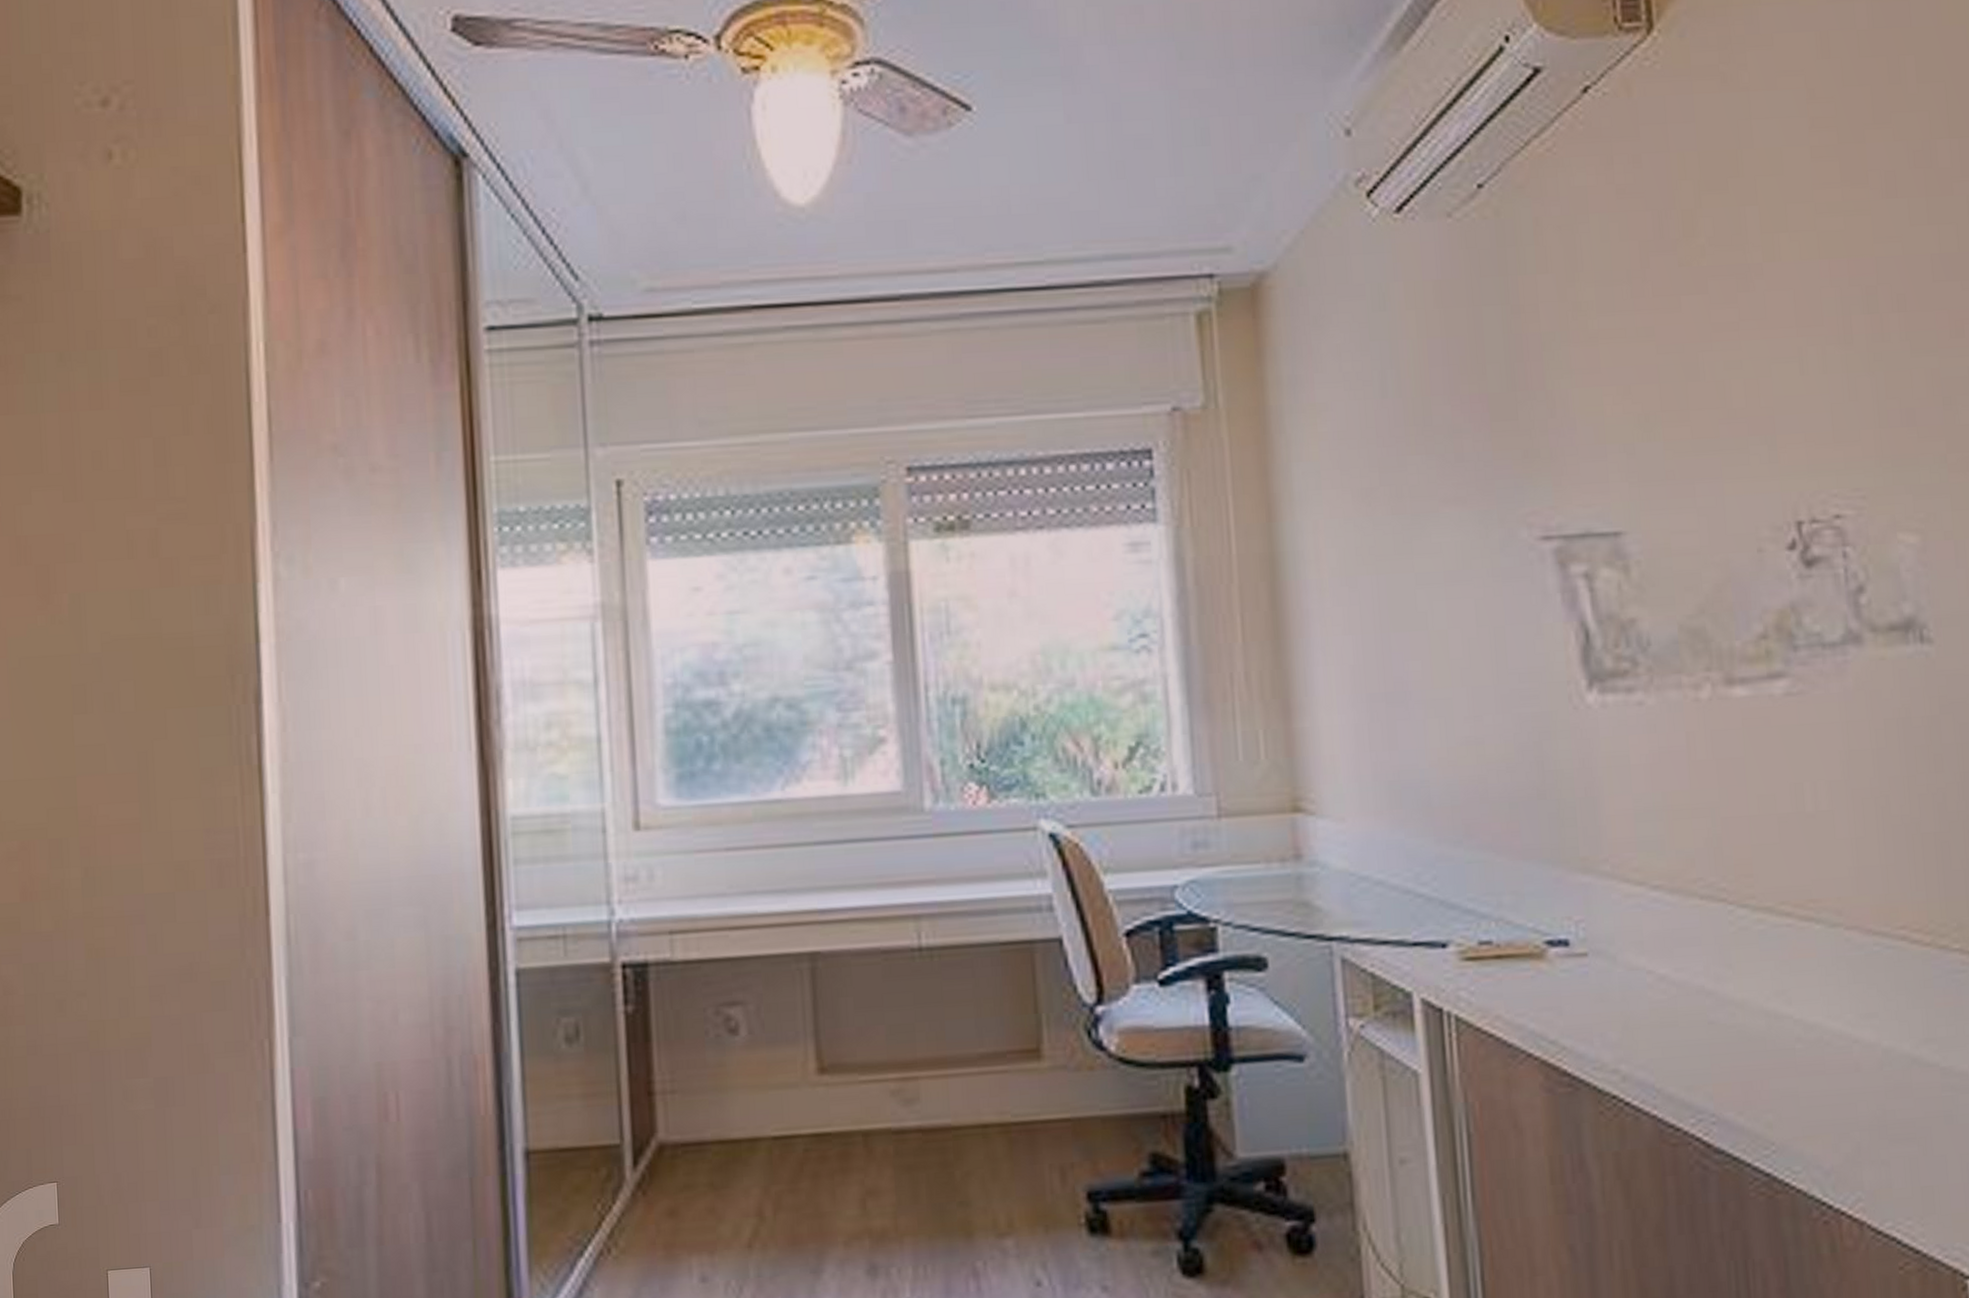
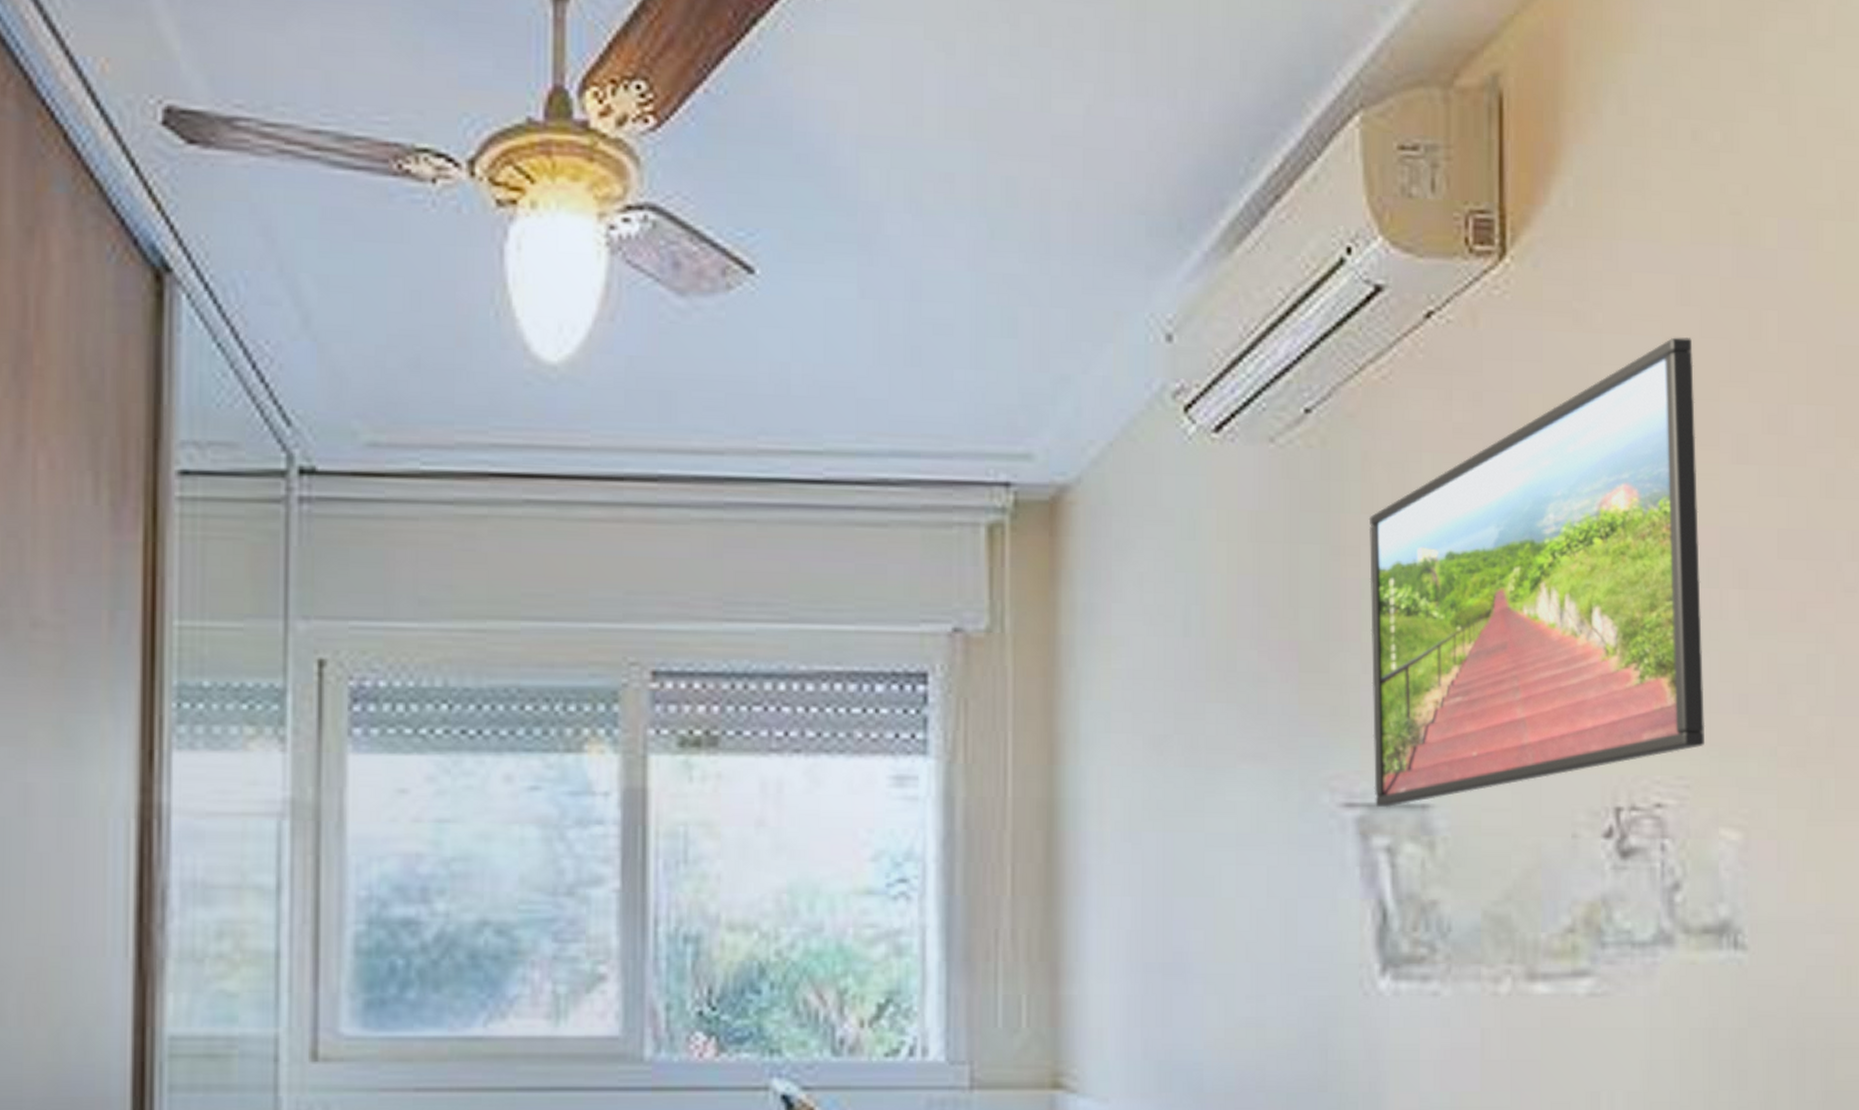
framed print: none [1544,87,1877,539] -> present [1368,337,1706,808]

